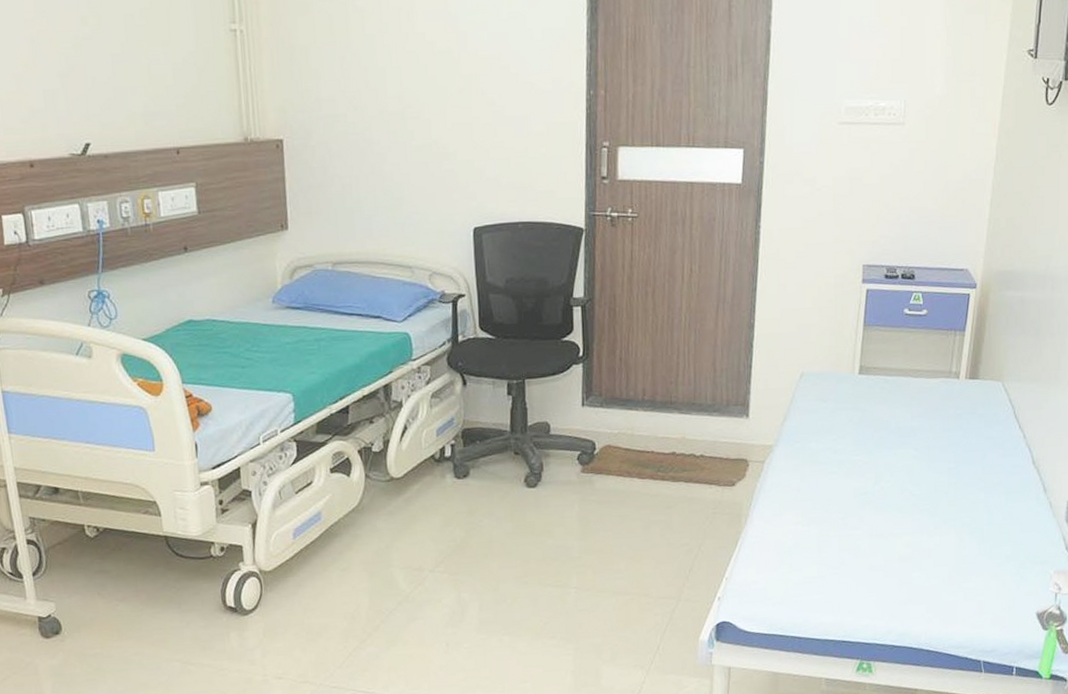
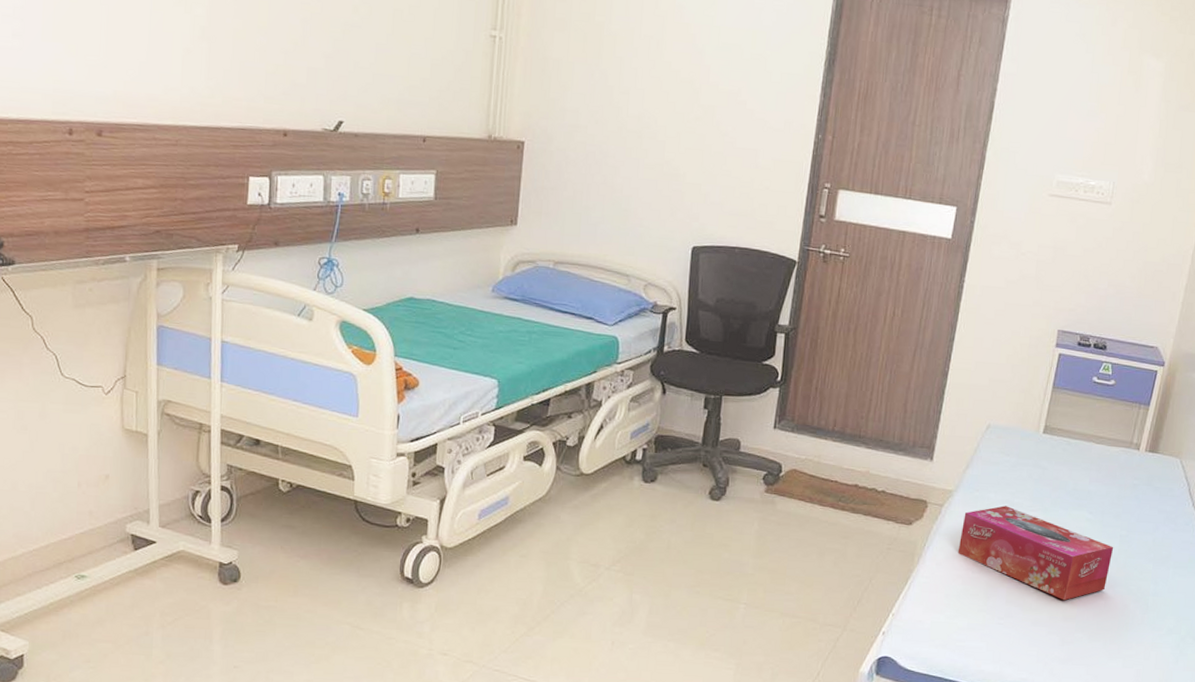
tissue box: none [784,453,943,542] -> present [957,505,1114,601]

